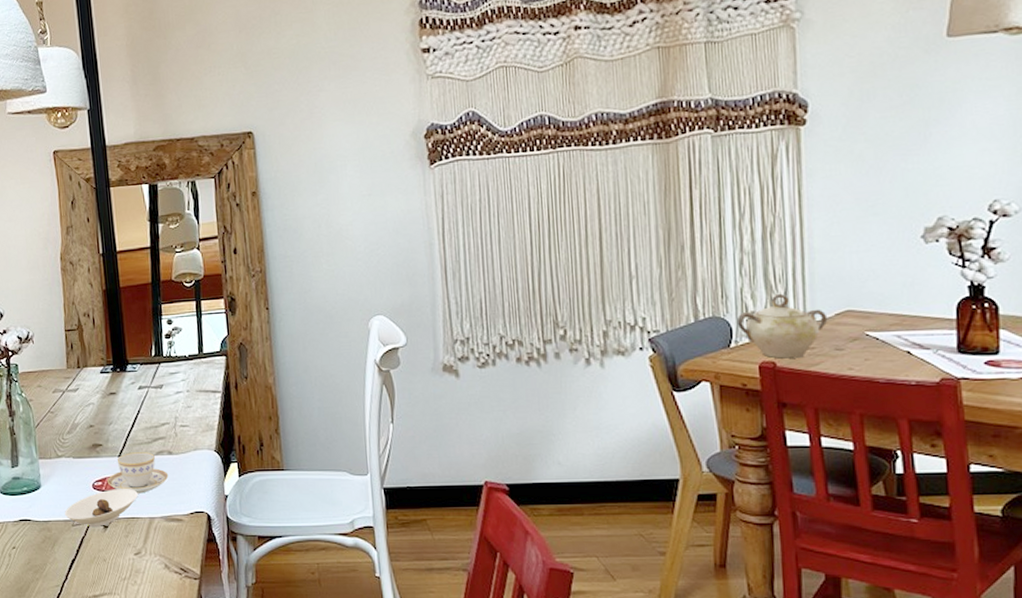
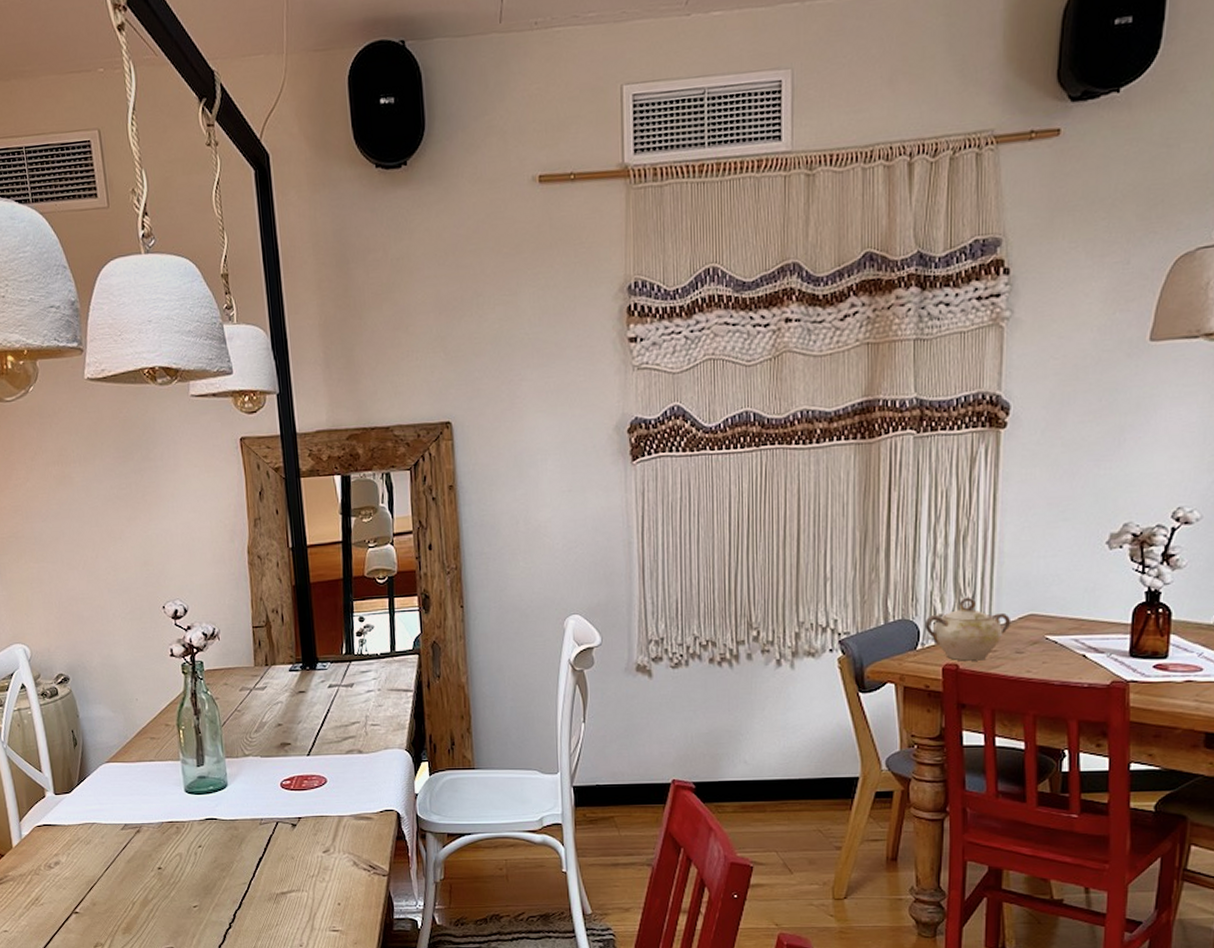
saucer: present [65,489,138,526] -> none [252,787,327,825]
teacup: present [107,452,169,494] -> none [296,751,359,792]

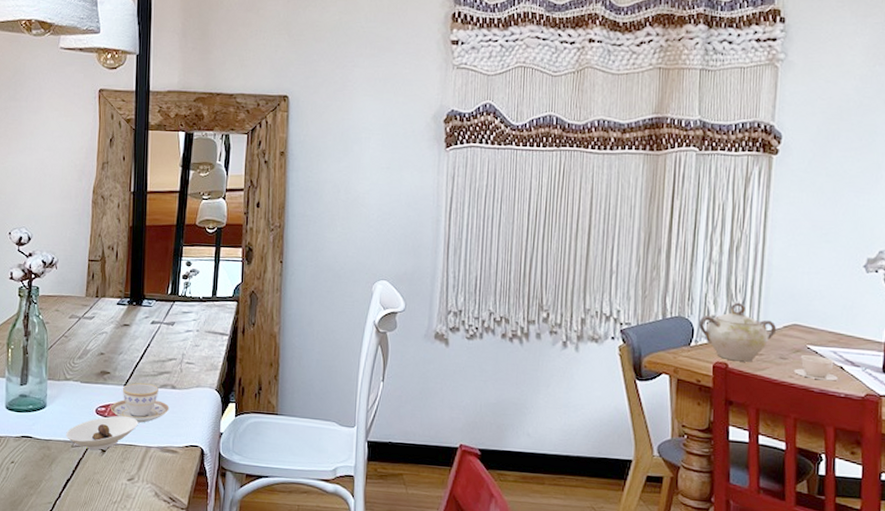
saucer: none [252,787,327,825] -> present [66,416,138,450]
teacup: none [296,751,359,792] -> present [111,383,170,423]
teacup: none [1031,646,1080,672] -> present [793,355,838,381]

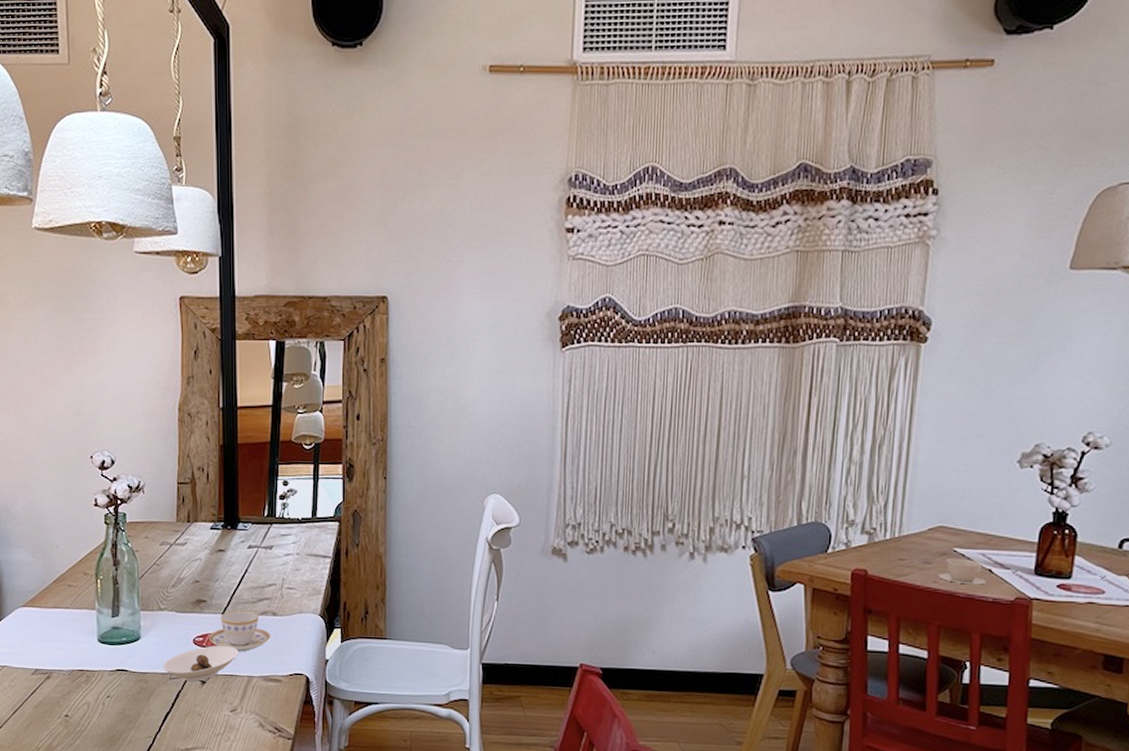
sugar bowl: present [698,302,777,362] -> none [836,504,922,568]

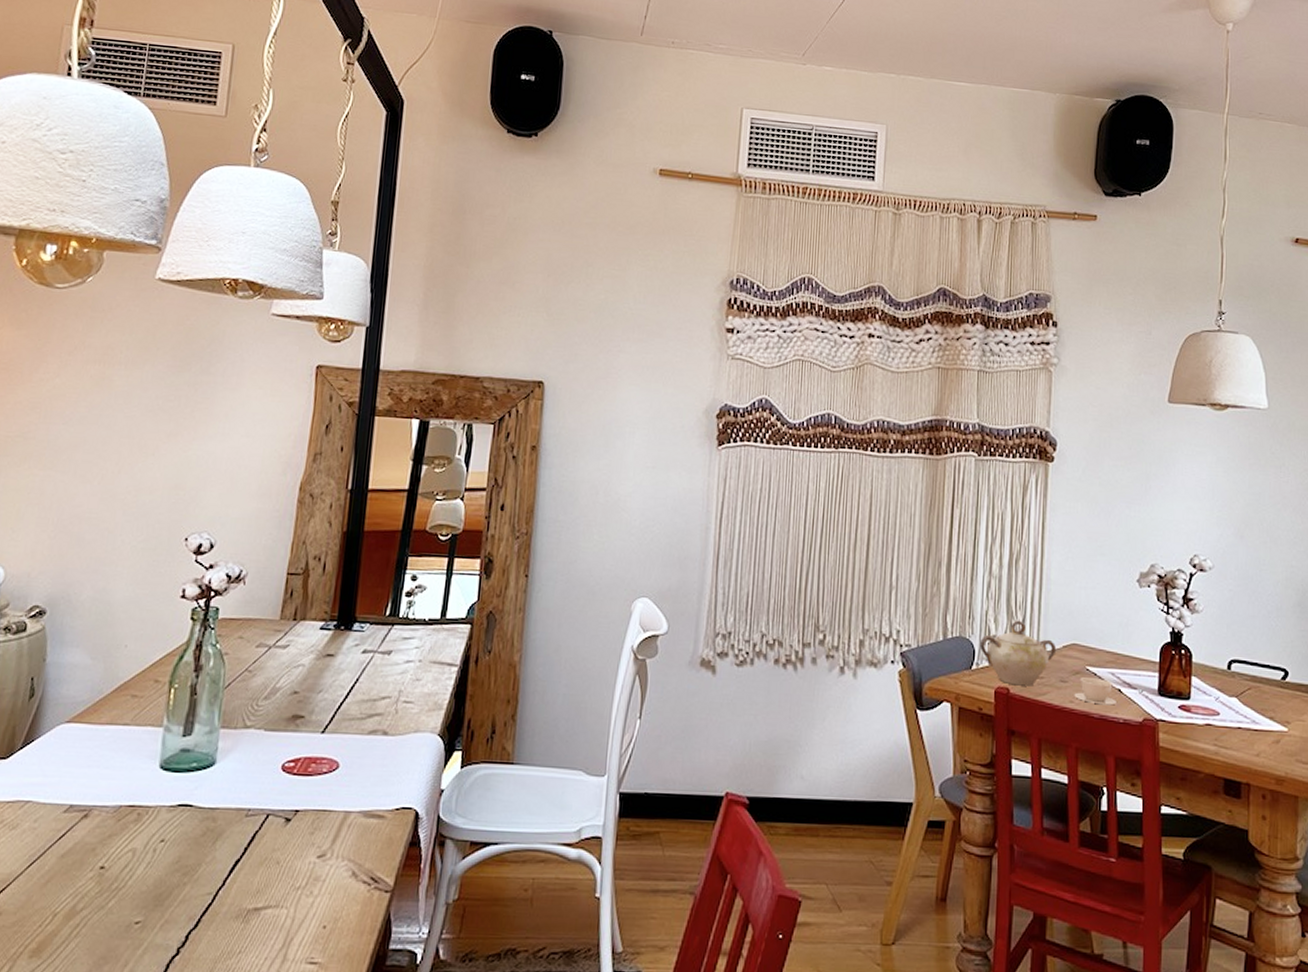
saucer: present [163,645,239,682] -> none [239,773,337,819]
teacup: present [209,611,271,652] -> none [302,729,379,781]
sugar bowl: none [836,504,922,568] -> present [979,620,1057,686]

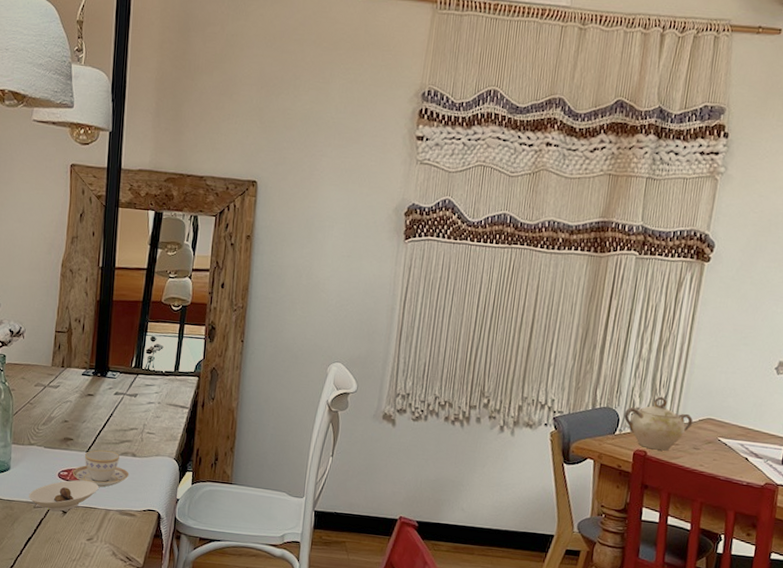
saucer: none [239,773,337,819] -> present [29,480,99,511]
teacup: none [302,729,379,781] -> present [73,450,129,487]
teacup: present [1074,677,1116,705] -> none [704,446,743,470]

